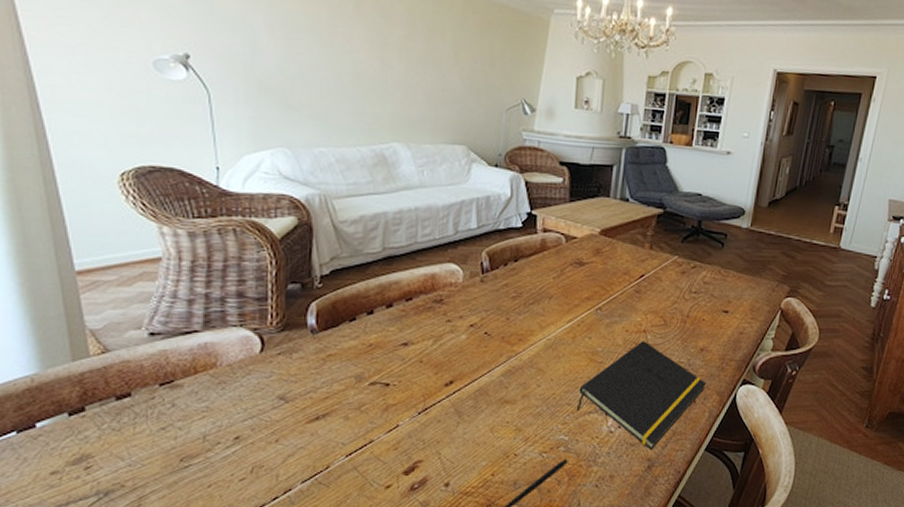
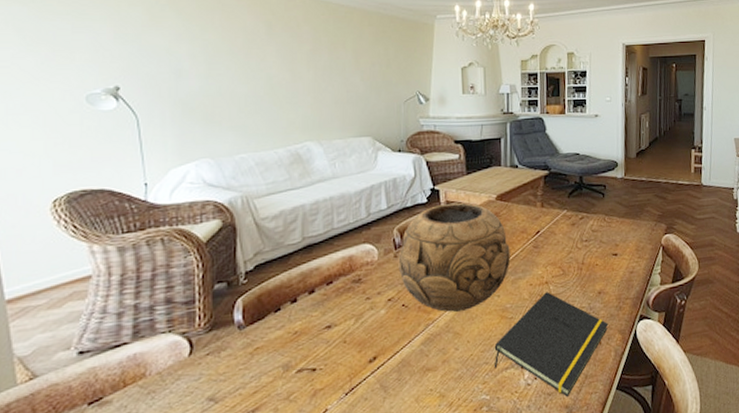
decorative bowl: none [484,231,609,348] -> present [398,202,511,312]

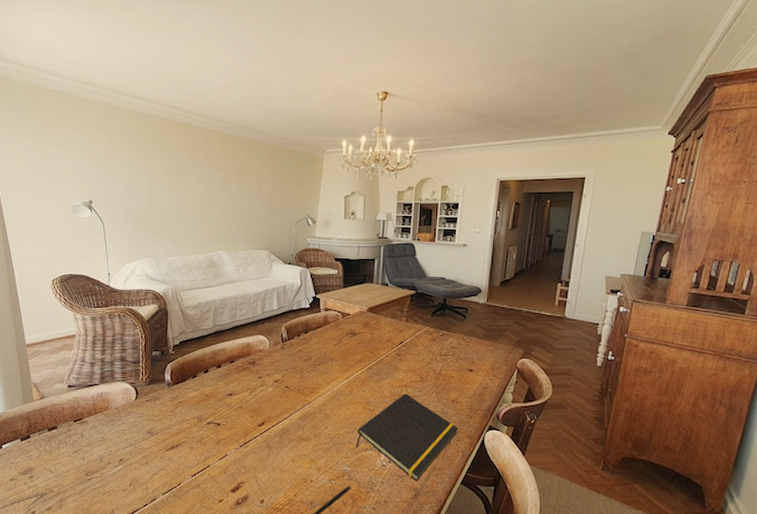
decorative bowl: present [398,202,511,312] -> none [284,310,376,398]

